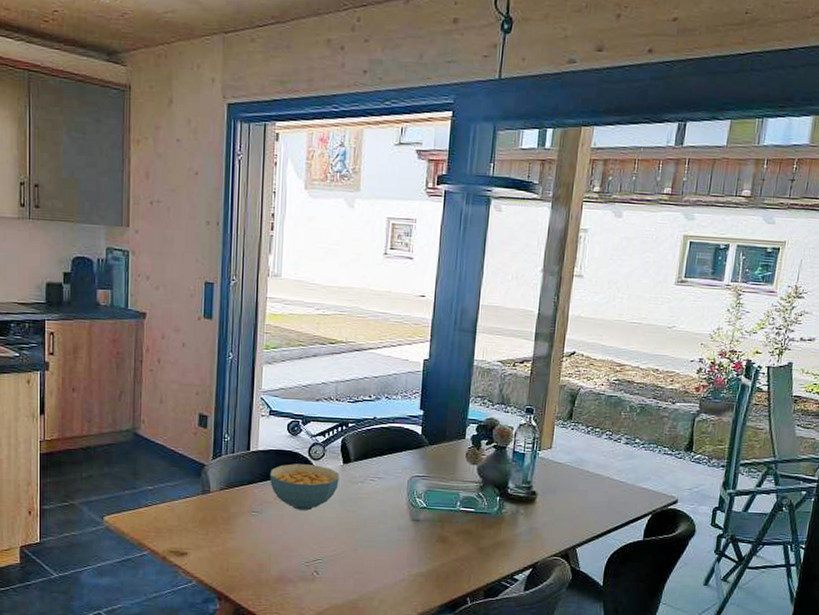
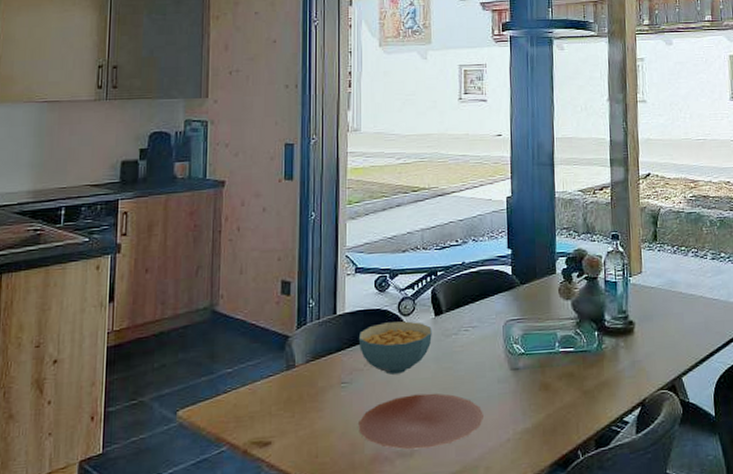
plate: none [266,530,383,577] -> present [358,393,485,450]

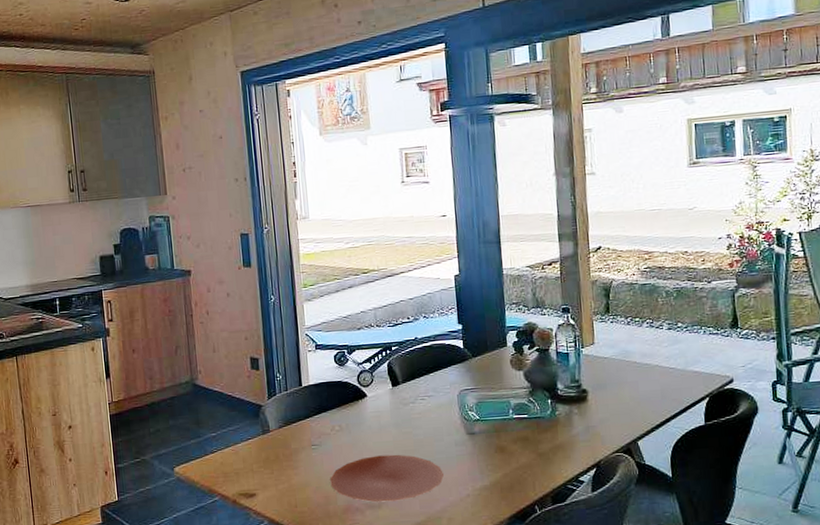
cereal bowl: present [358,321,432,375] -> none [323,391,391,438]

